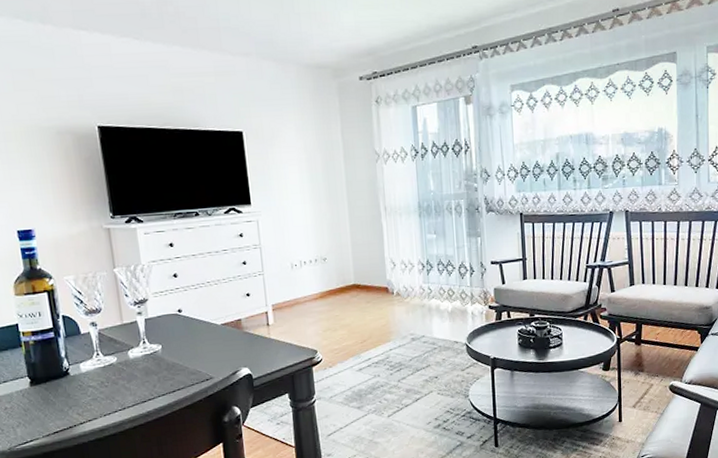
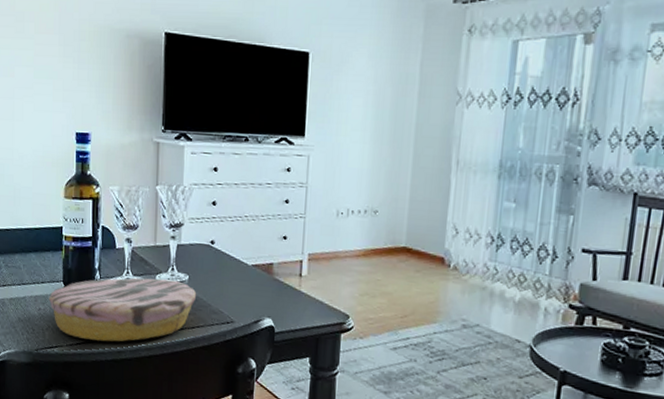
plate: none [14,352,173,428] -> present [48,277,197,342]

